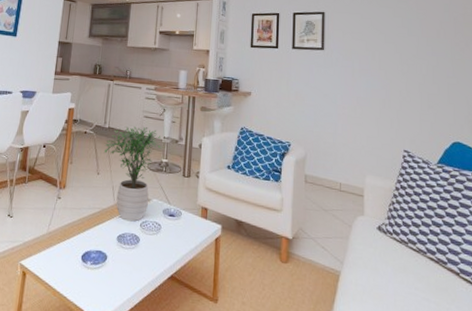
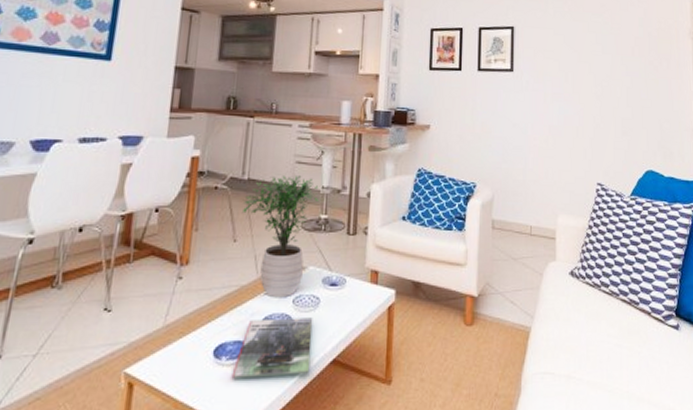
magazine: none [94,236,156,285] -> present [231,317,313,379]

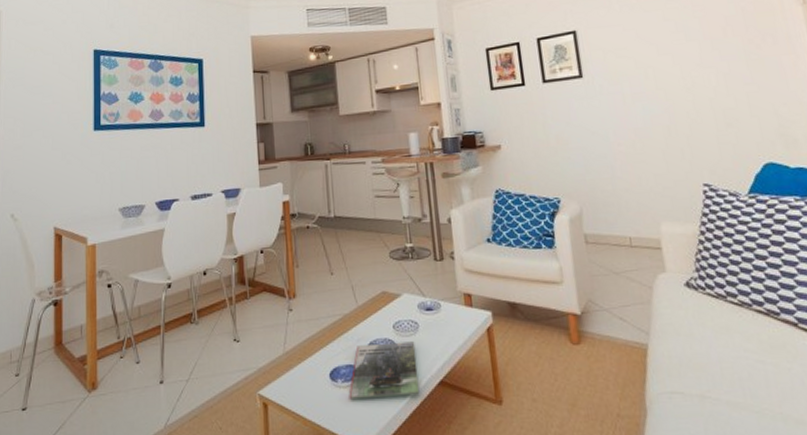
potted plant: present [241,175,320,298] -> none [332,209,403,325]

